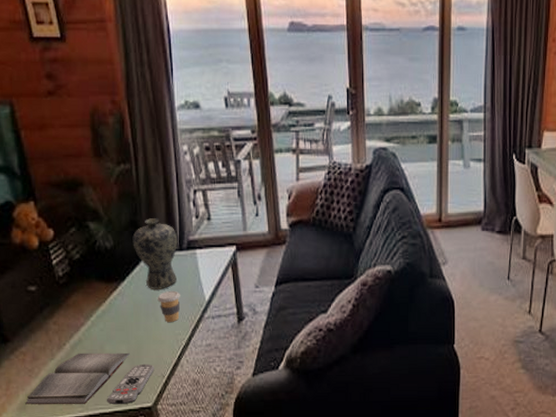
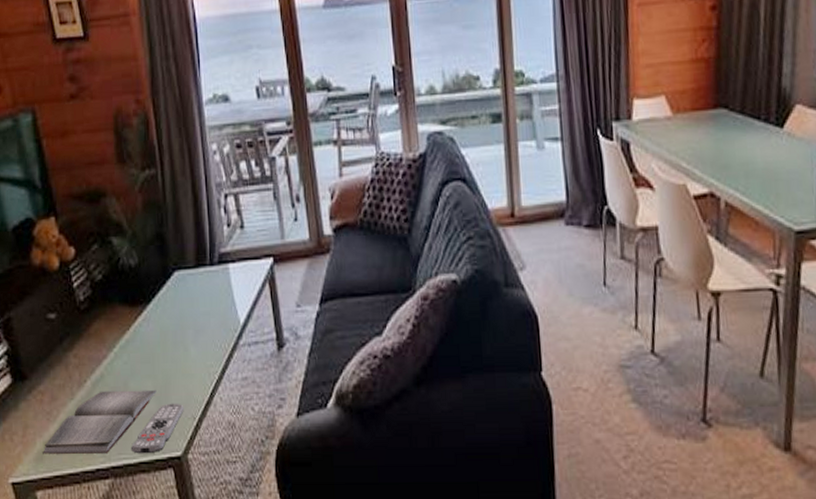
vase: present [132,218,178,289] -> none [158,229,208,313]
coffee cup: present [157,290,180,322] -> none [186,313,212,351]

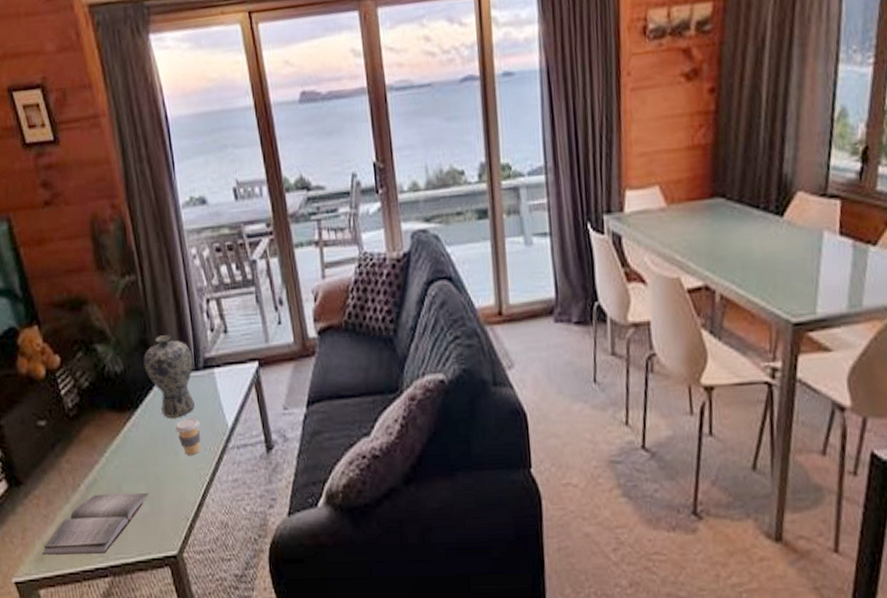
remote control: present [130,403,184,454] -> none [127,504,177,554]
vase: none [158,229,208,313] -> present [143,335,195,418]
coffee cup: none [186,313,212,351] -> present [175,417,201,455]

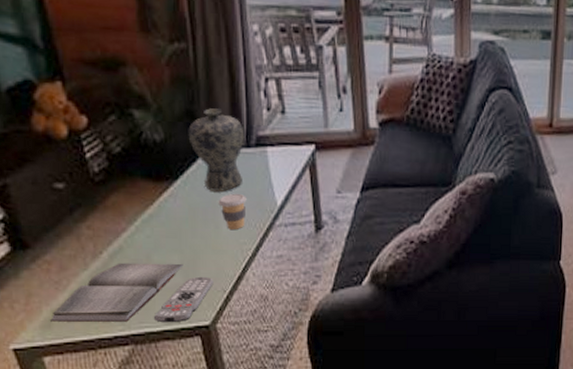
remote control: none [127,504,177,554] -> present [153,276,214,323]

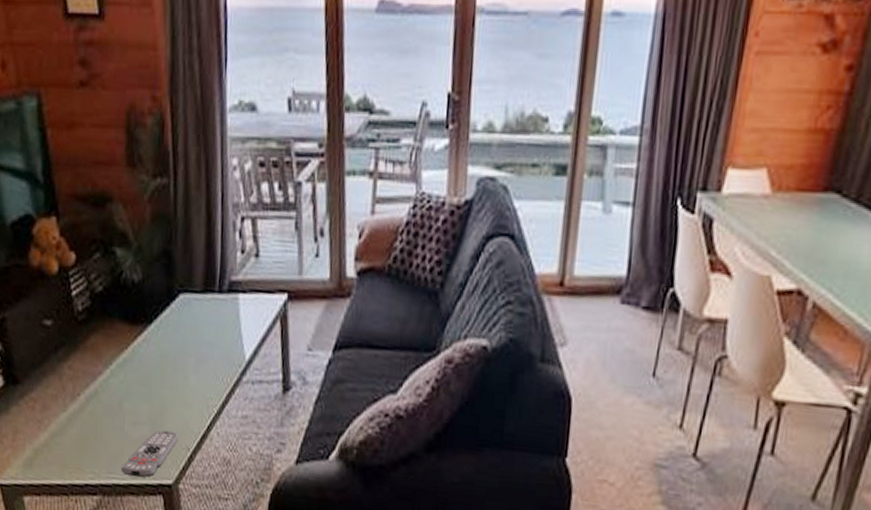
hardback book: present [50,262,183,322] -> none [32,407,152,470]
vase: present [188,108,245,191] -> none [164,249,218,340]
coffee cup: present [218,193,247,229] -> none [188,342,216,383]

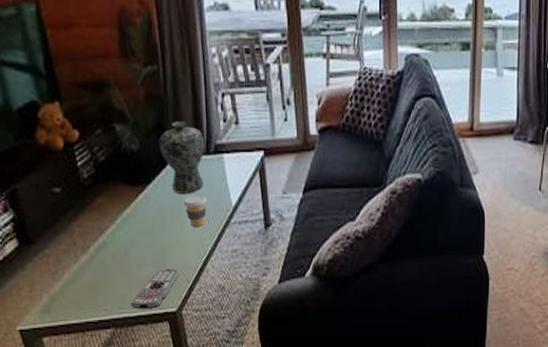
vase: none [164,249,218,340] -> present [159,121,205,193]
coffee cup: none [188,342,216,383] -> present [183,195,207,227]

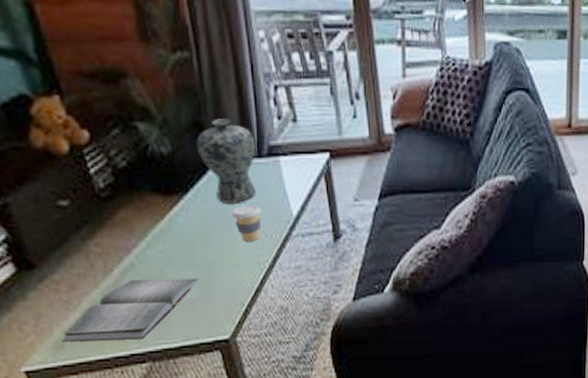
hardback book: none [49,256,155,308] -> present [62,278,199,342]
remote control: present [130,268,180,309] -> none [170,290,231,339]

